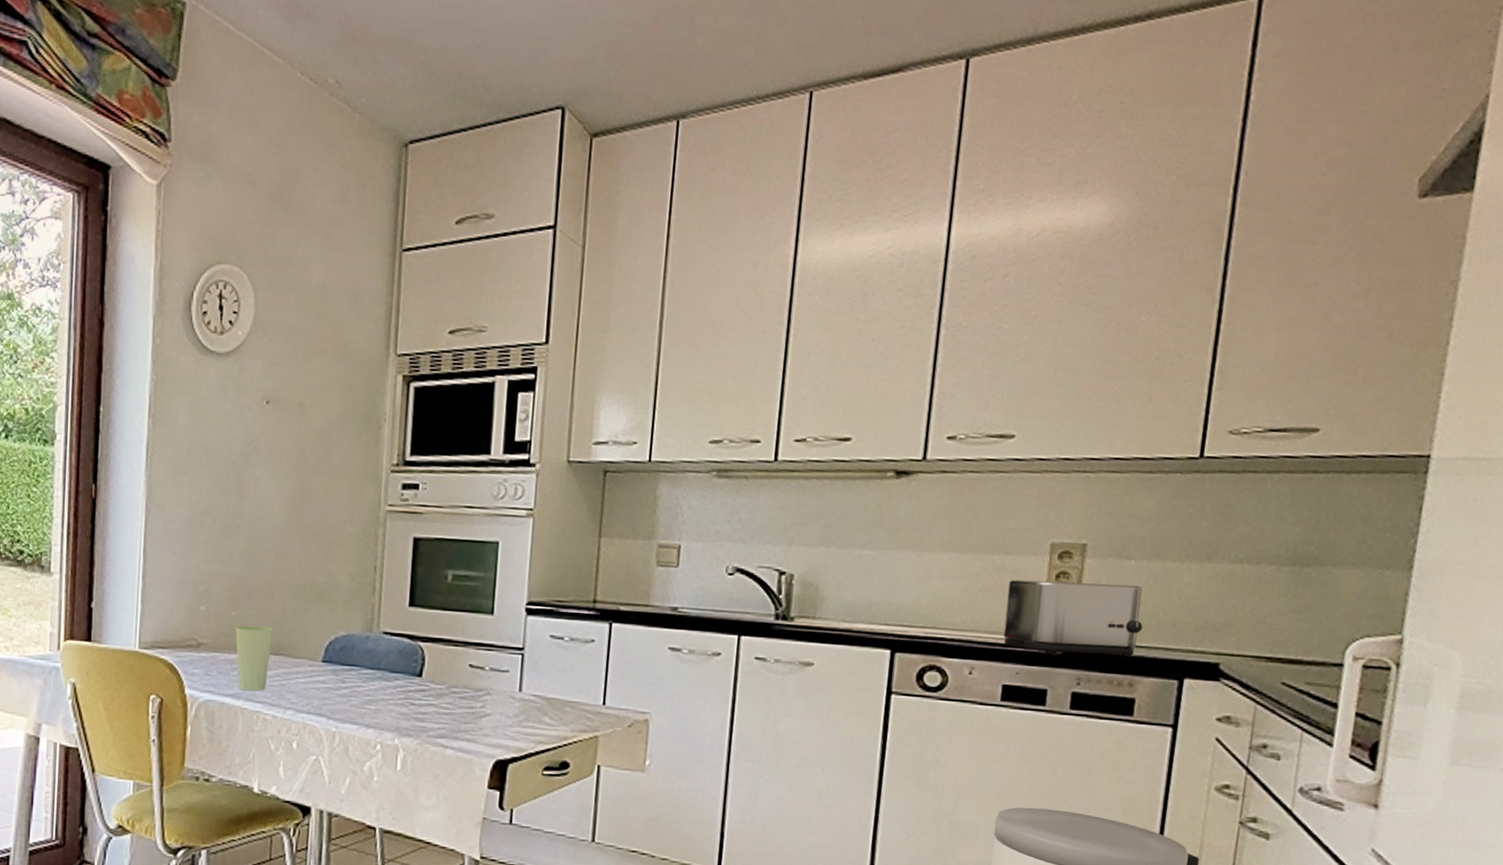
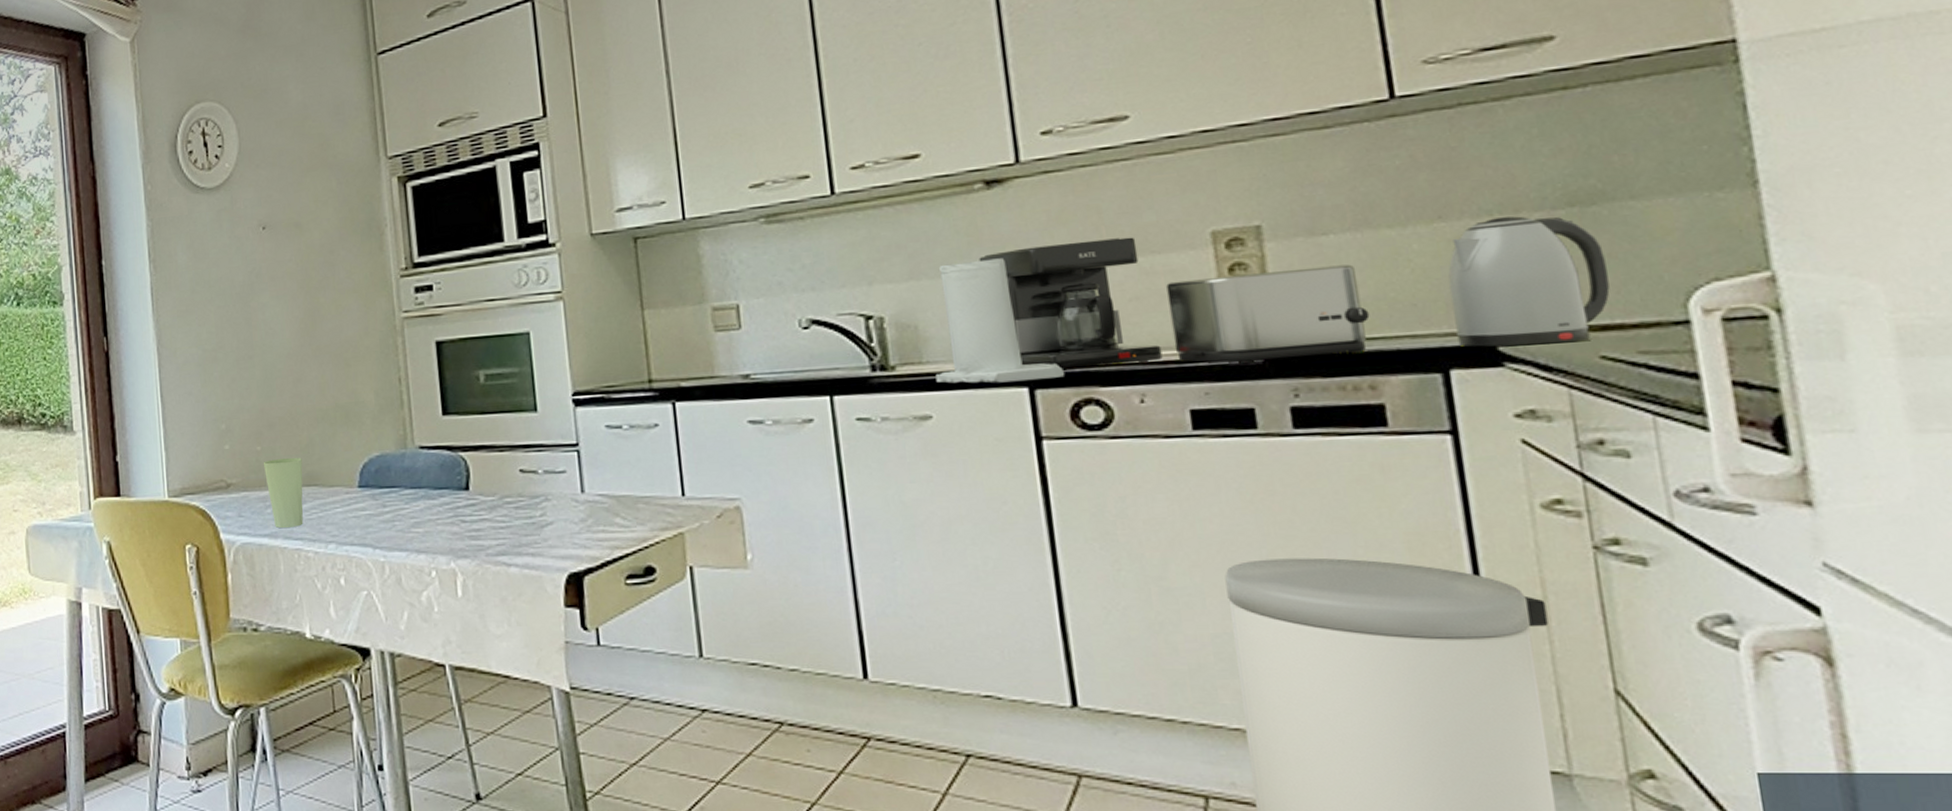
paper towel: none [823,537,920,645] -> present [935,258,1065,384]
coffee maker: none [877,533,996,642] -> present [978,237,1163,370]
kettle: none [1195,566,1305,670] -> present [1448,216,1610,348]

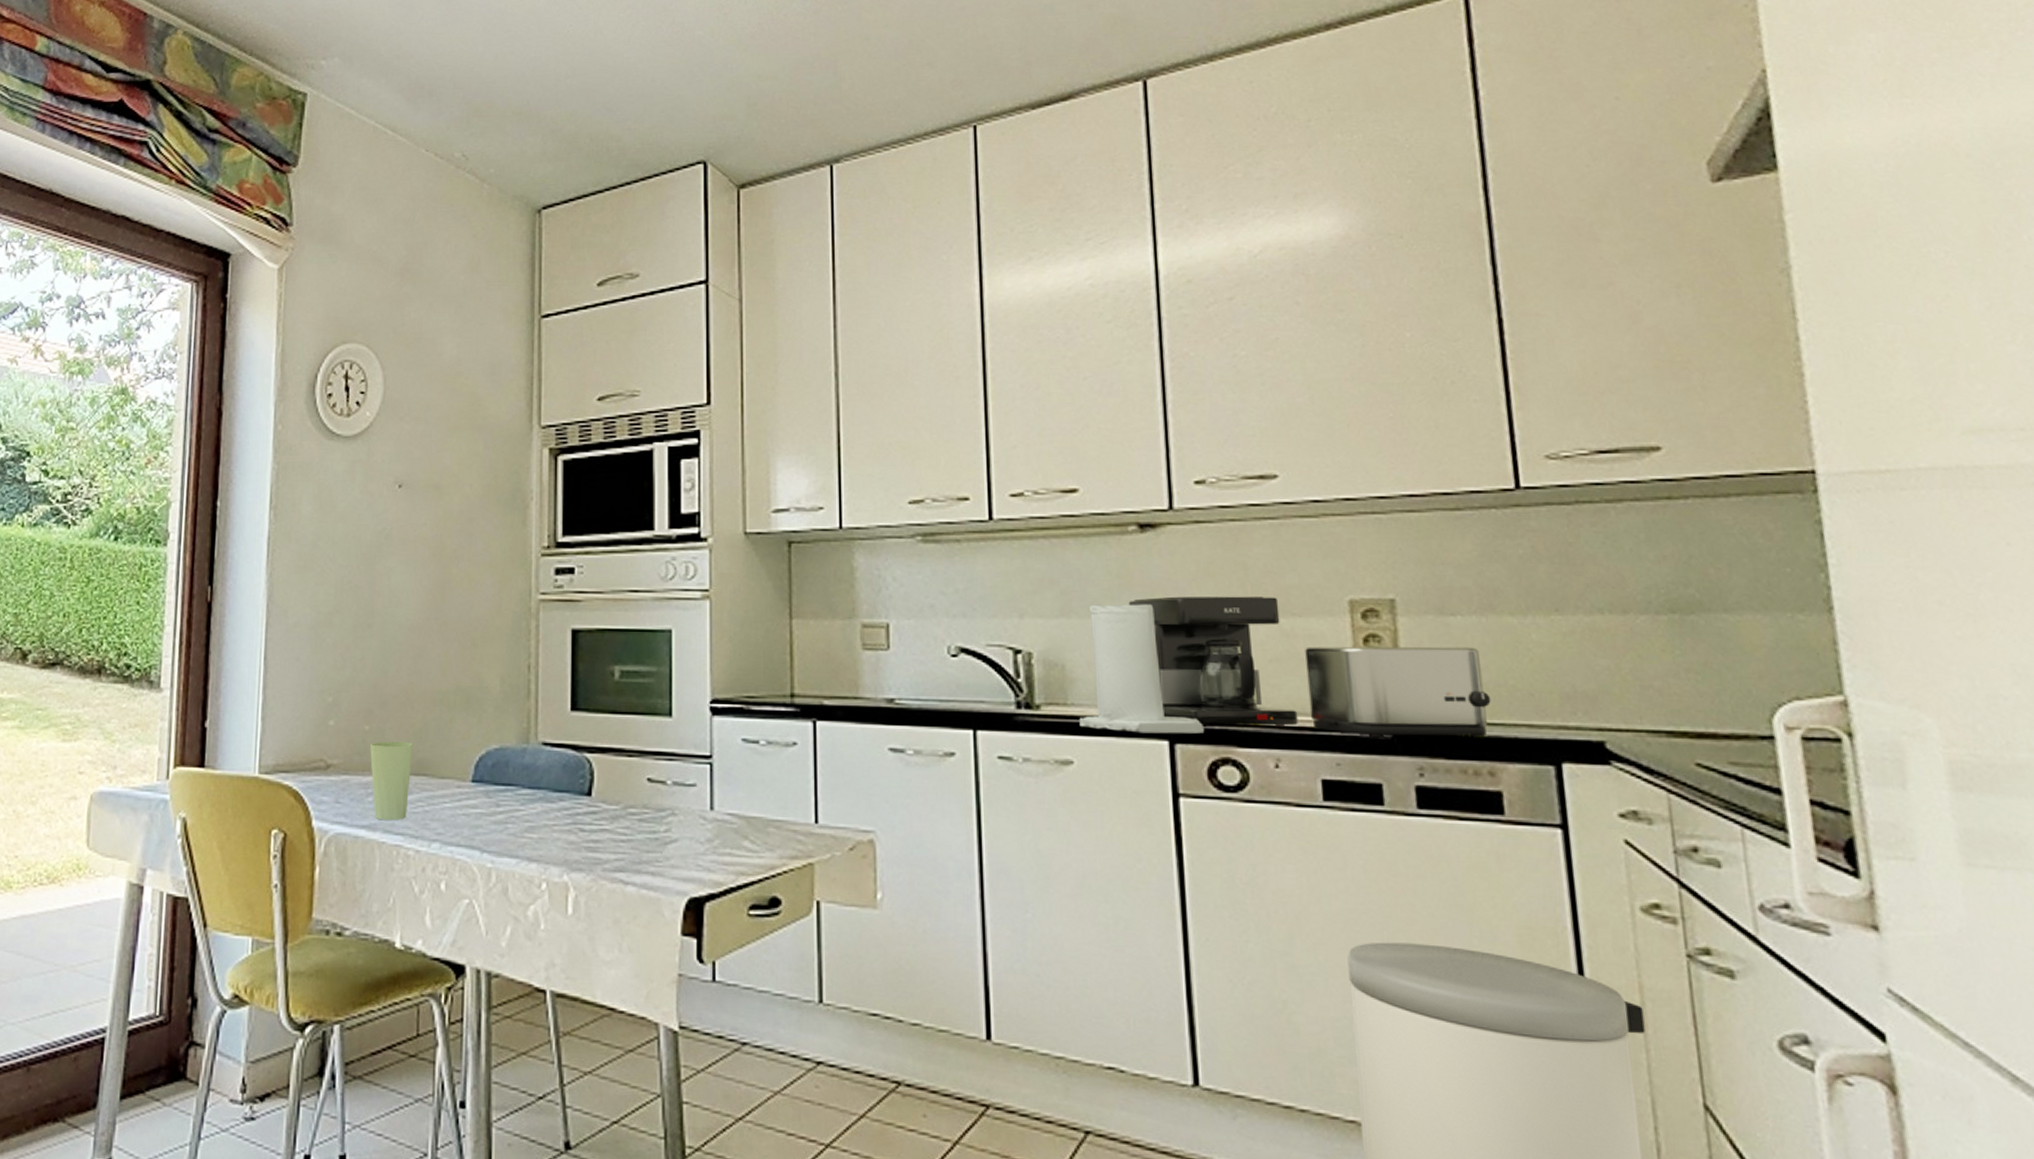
kettle: present [1448,216,1610,348] -> none [1562,617,1705,747]

